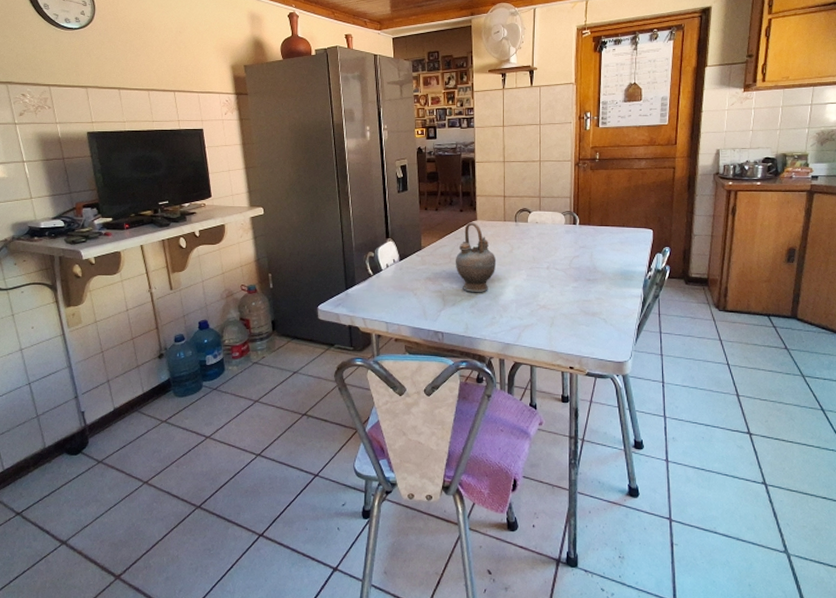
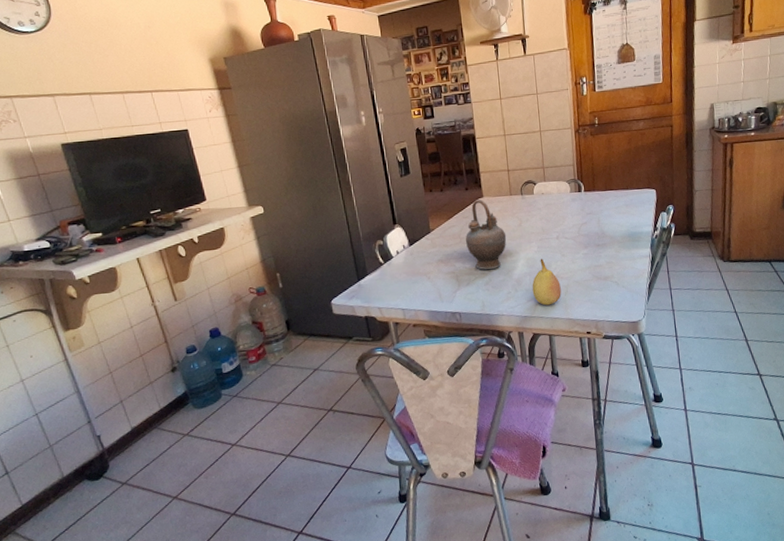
fruit: none [517,287,547,335] -> present [532,258,561,306]

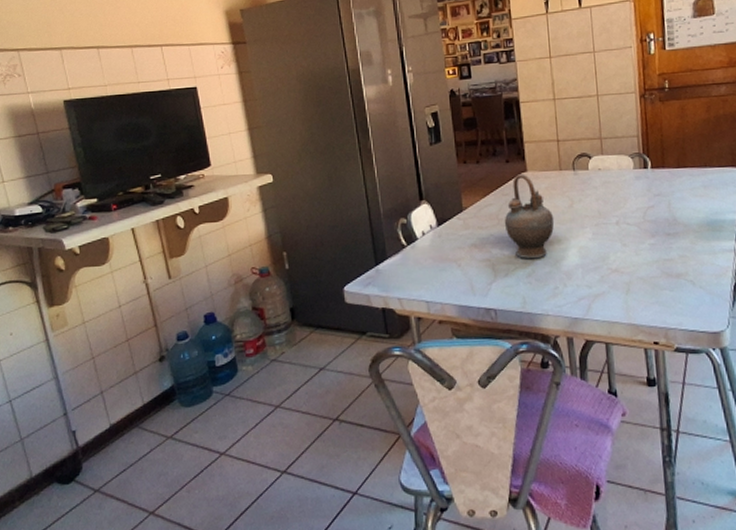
fruit: present [532,258,561,306] -> none [585,247,622,306]

